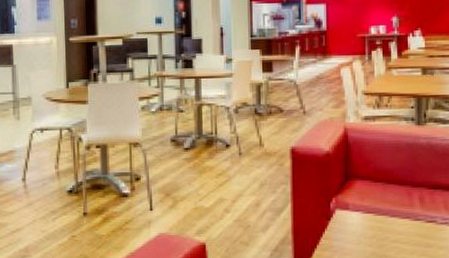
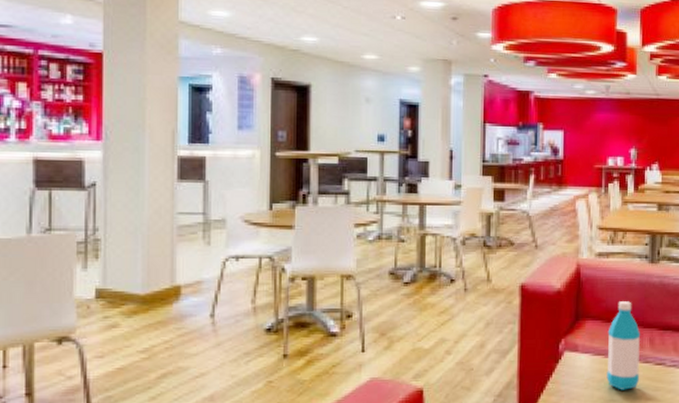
water bottle: none [377,162,411,246] -> present [606,301,641,390]

